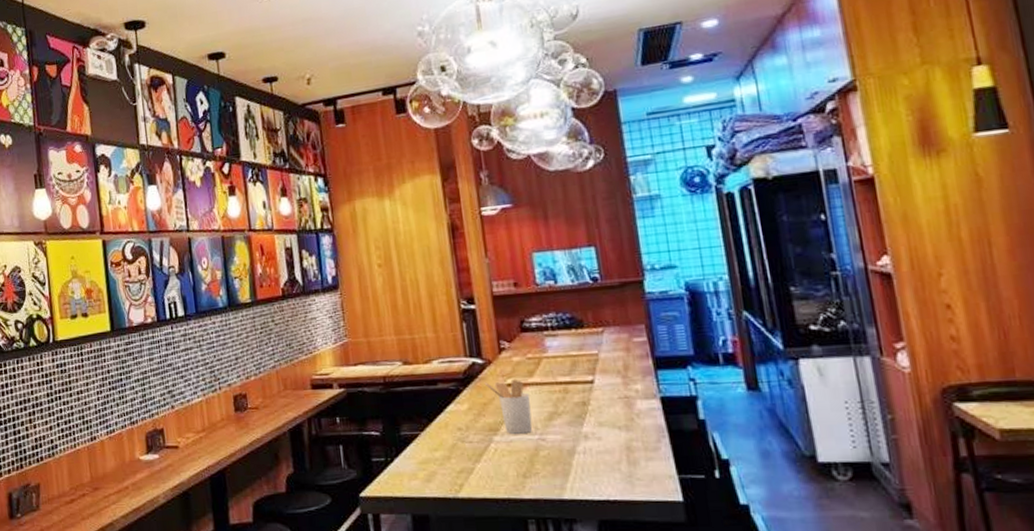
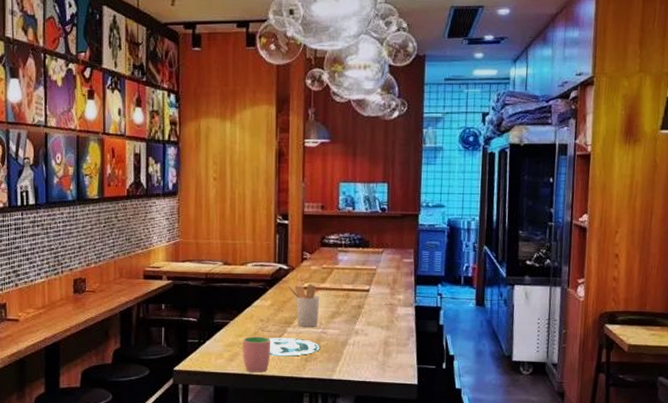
cup: none [439,449,478,496] -> present [243,336,271,373]
plate: none [471,448,541,473] -> present [268,338,321,357]

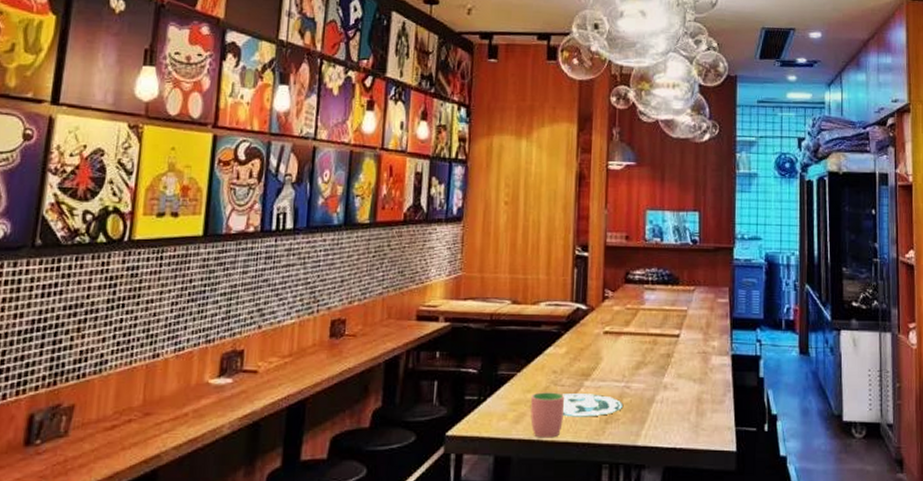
utensil holder: present [286,284,320,327] -> none [584,328,623,380]

